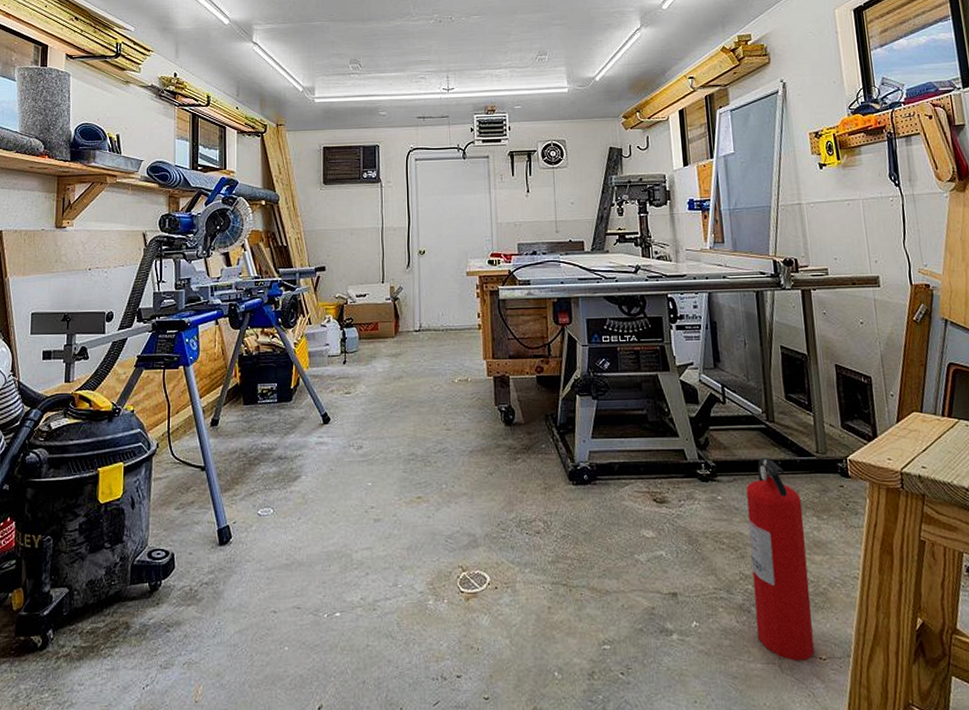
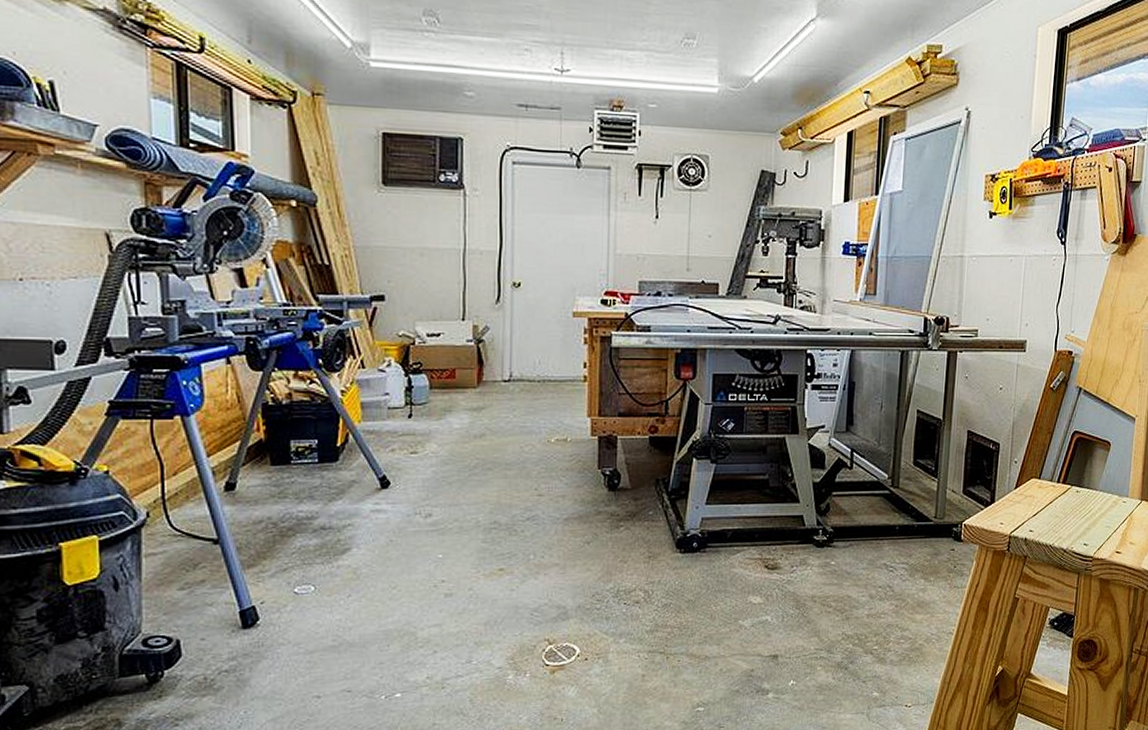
fire extinguisher: present [746,457,815,661] -> none [850,522,913,710]

